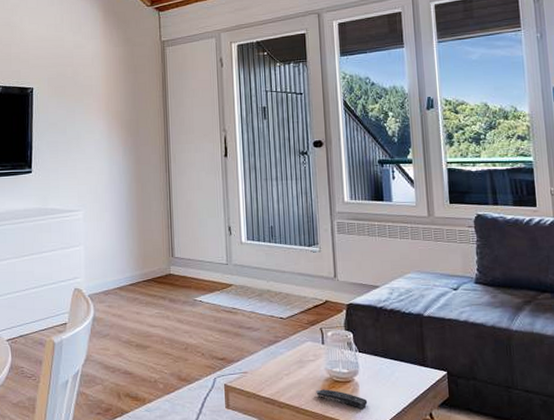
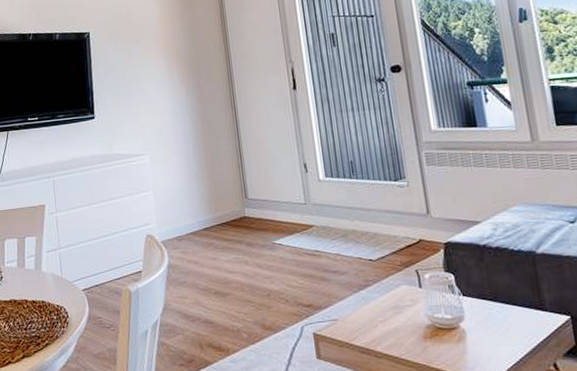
remote control: present [316,389,368,408] -> none [417,337,478,358]

